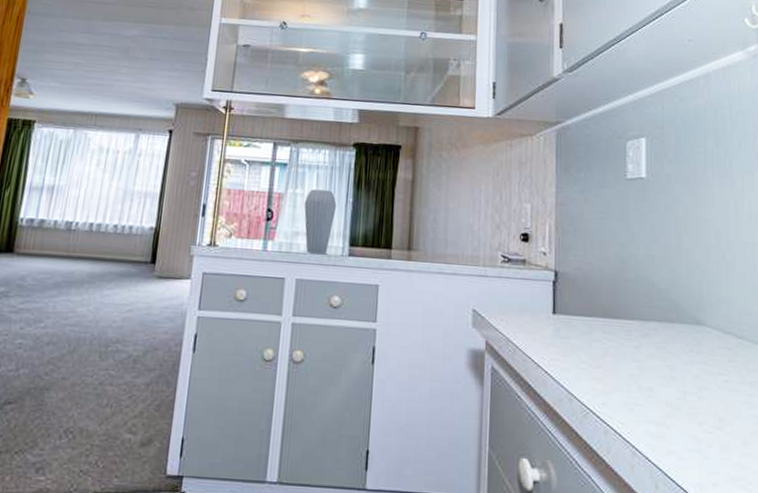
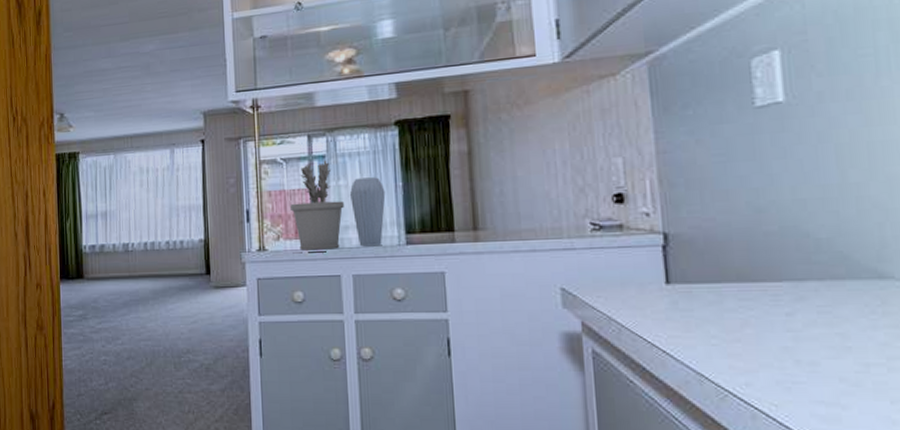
flower pot: none [247,168,298,253] -> present [290,160,344,251]

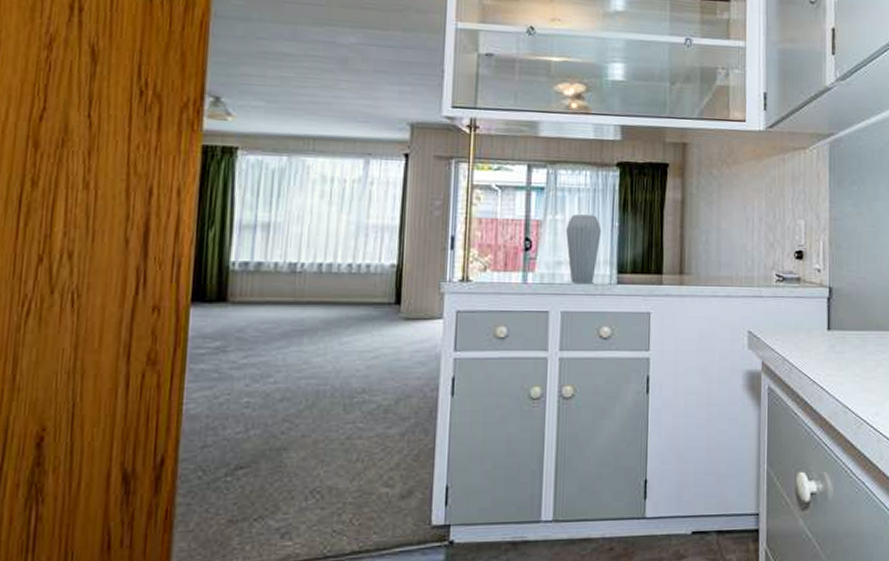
flower pot: present [290,160,344,251] -> none [502,193,559,285]

